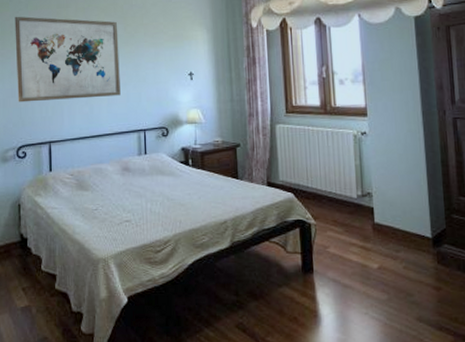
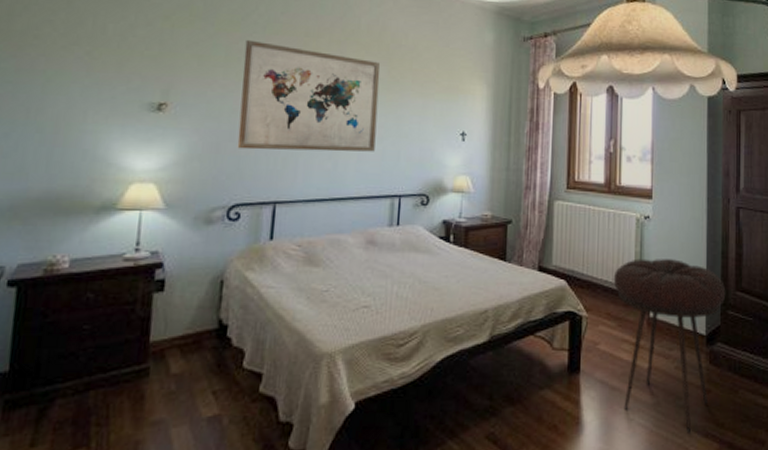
stool: none [336,170,449,328] -> present [613,258,726,435]

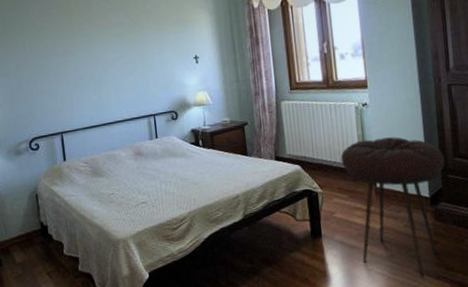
wall art: present [237,39,380,152] -> none [14,9,128,96]

